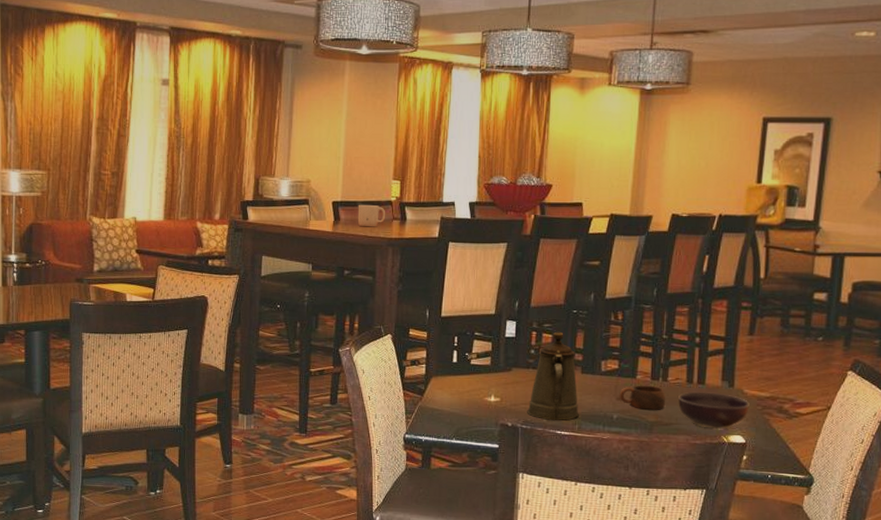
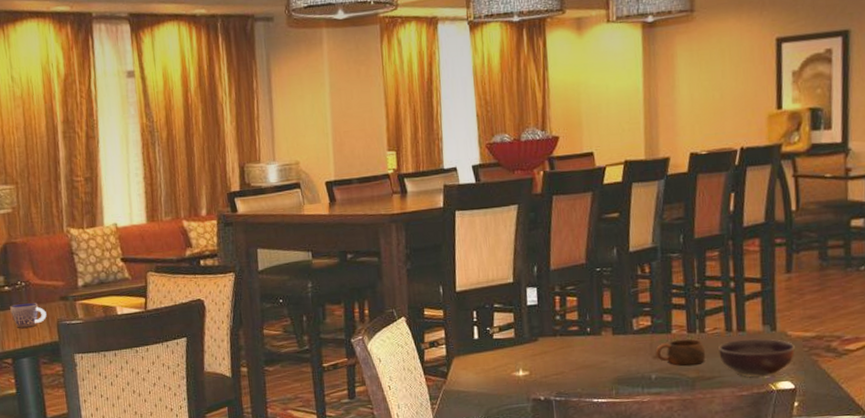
cup: none [29,281,61,303] -> present [10,303,47,328]
mug: present [357,204,386,227] -> none [353,180,385,206]
coffee pot: present [527,331,579,422] -> none [559,292,615,389]

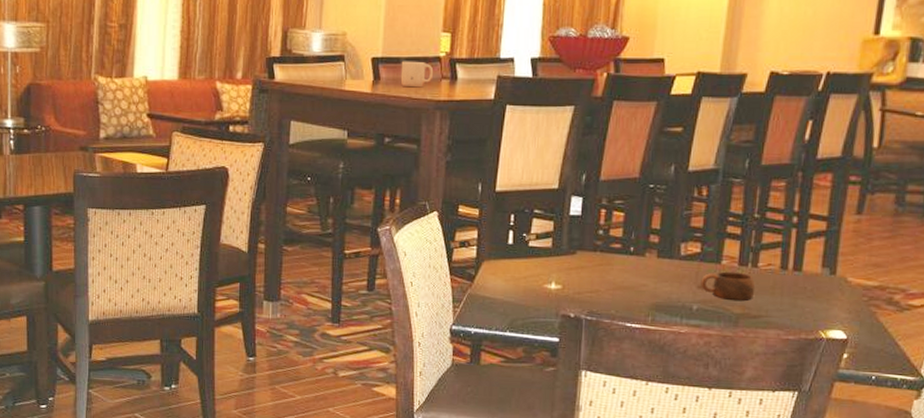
cup: present [10,303,47,328] -> none [27,149,64,175]
mug: none [353,180,385,206] -> present [400,61,434,88]
bowl: present [718,338,795,378] -> none [769,279,854,323]

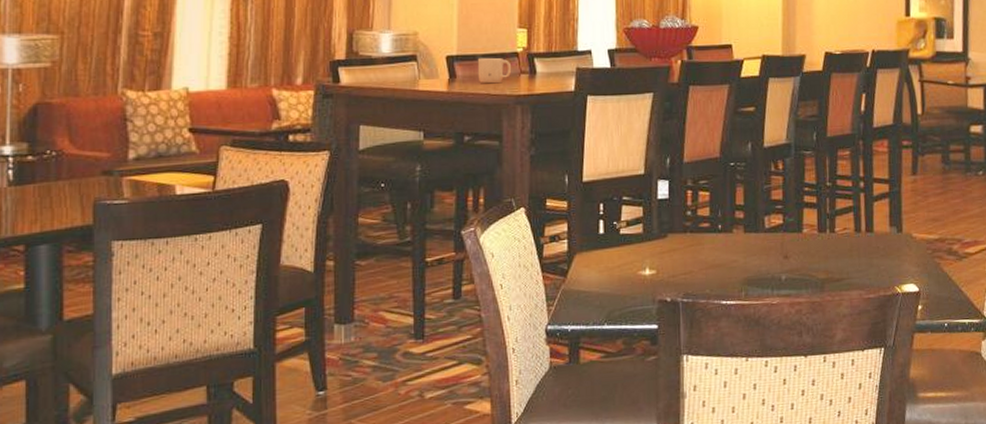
cup: present [700,271,755,302] -> none [786,238,836,268]

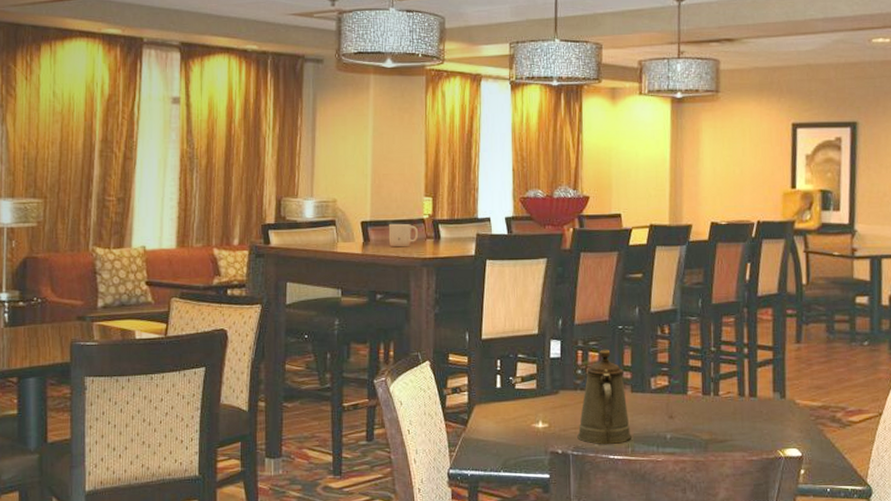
coffee pot: none [687,187,745,291] -> present [577,349,631,445]

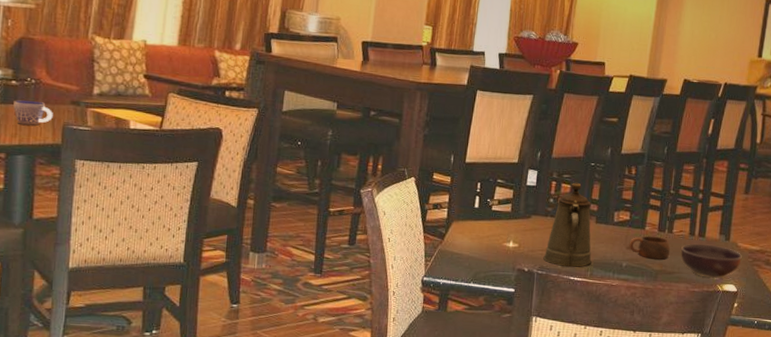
cup: none [22,321,60,346] -> present [13,100,53,126]
mug: present [388,223,419,247] -> none [386,46,416,71]
cup: none [671,401,719,428] -> present [629,236,671,261]
bowl: none [731,404,803,443] -> present [681,243,742,279]

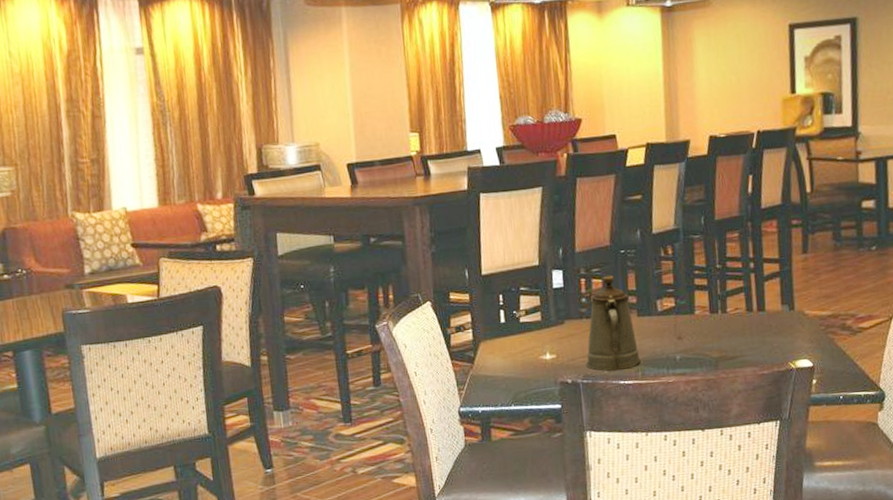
cup: present [13,100,53,126] -> none [10,291,51,319]
cup: present [629,236,671,261] -> none [679,319,728,347]
bowl: present [681,243,742,279] -> none [740,318,813,357]

